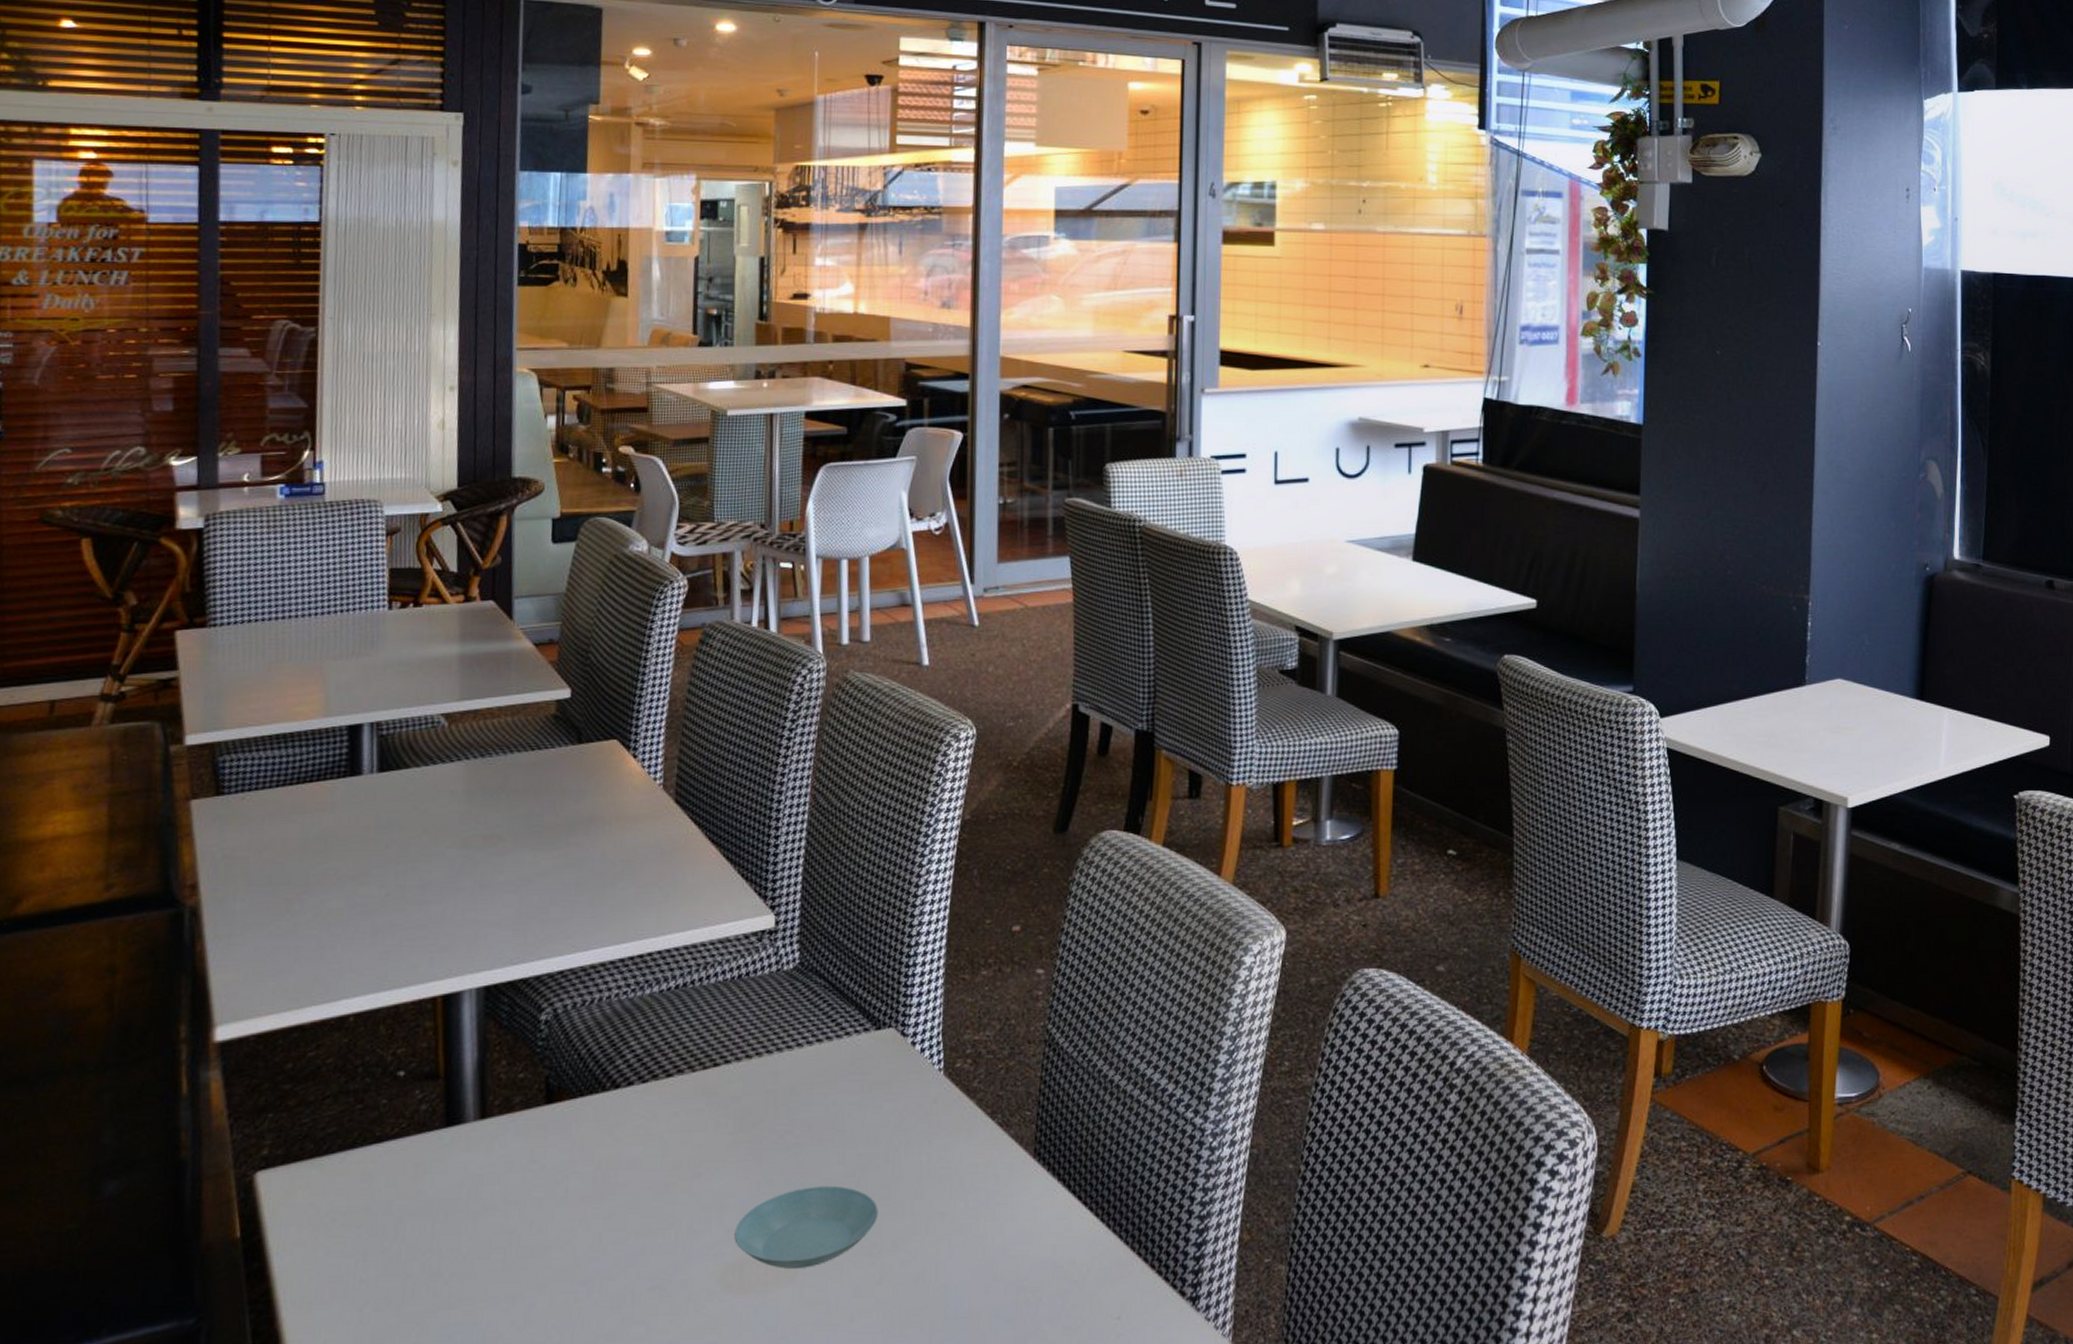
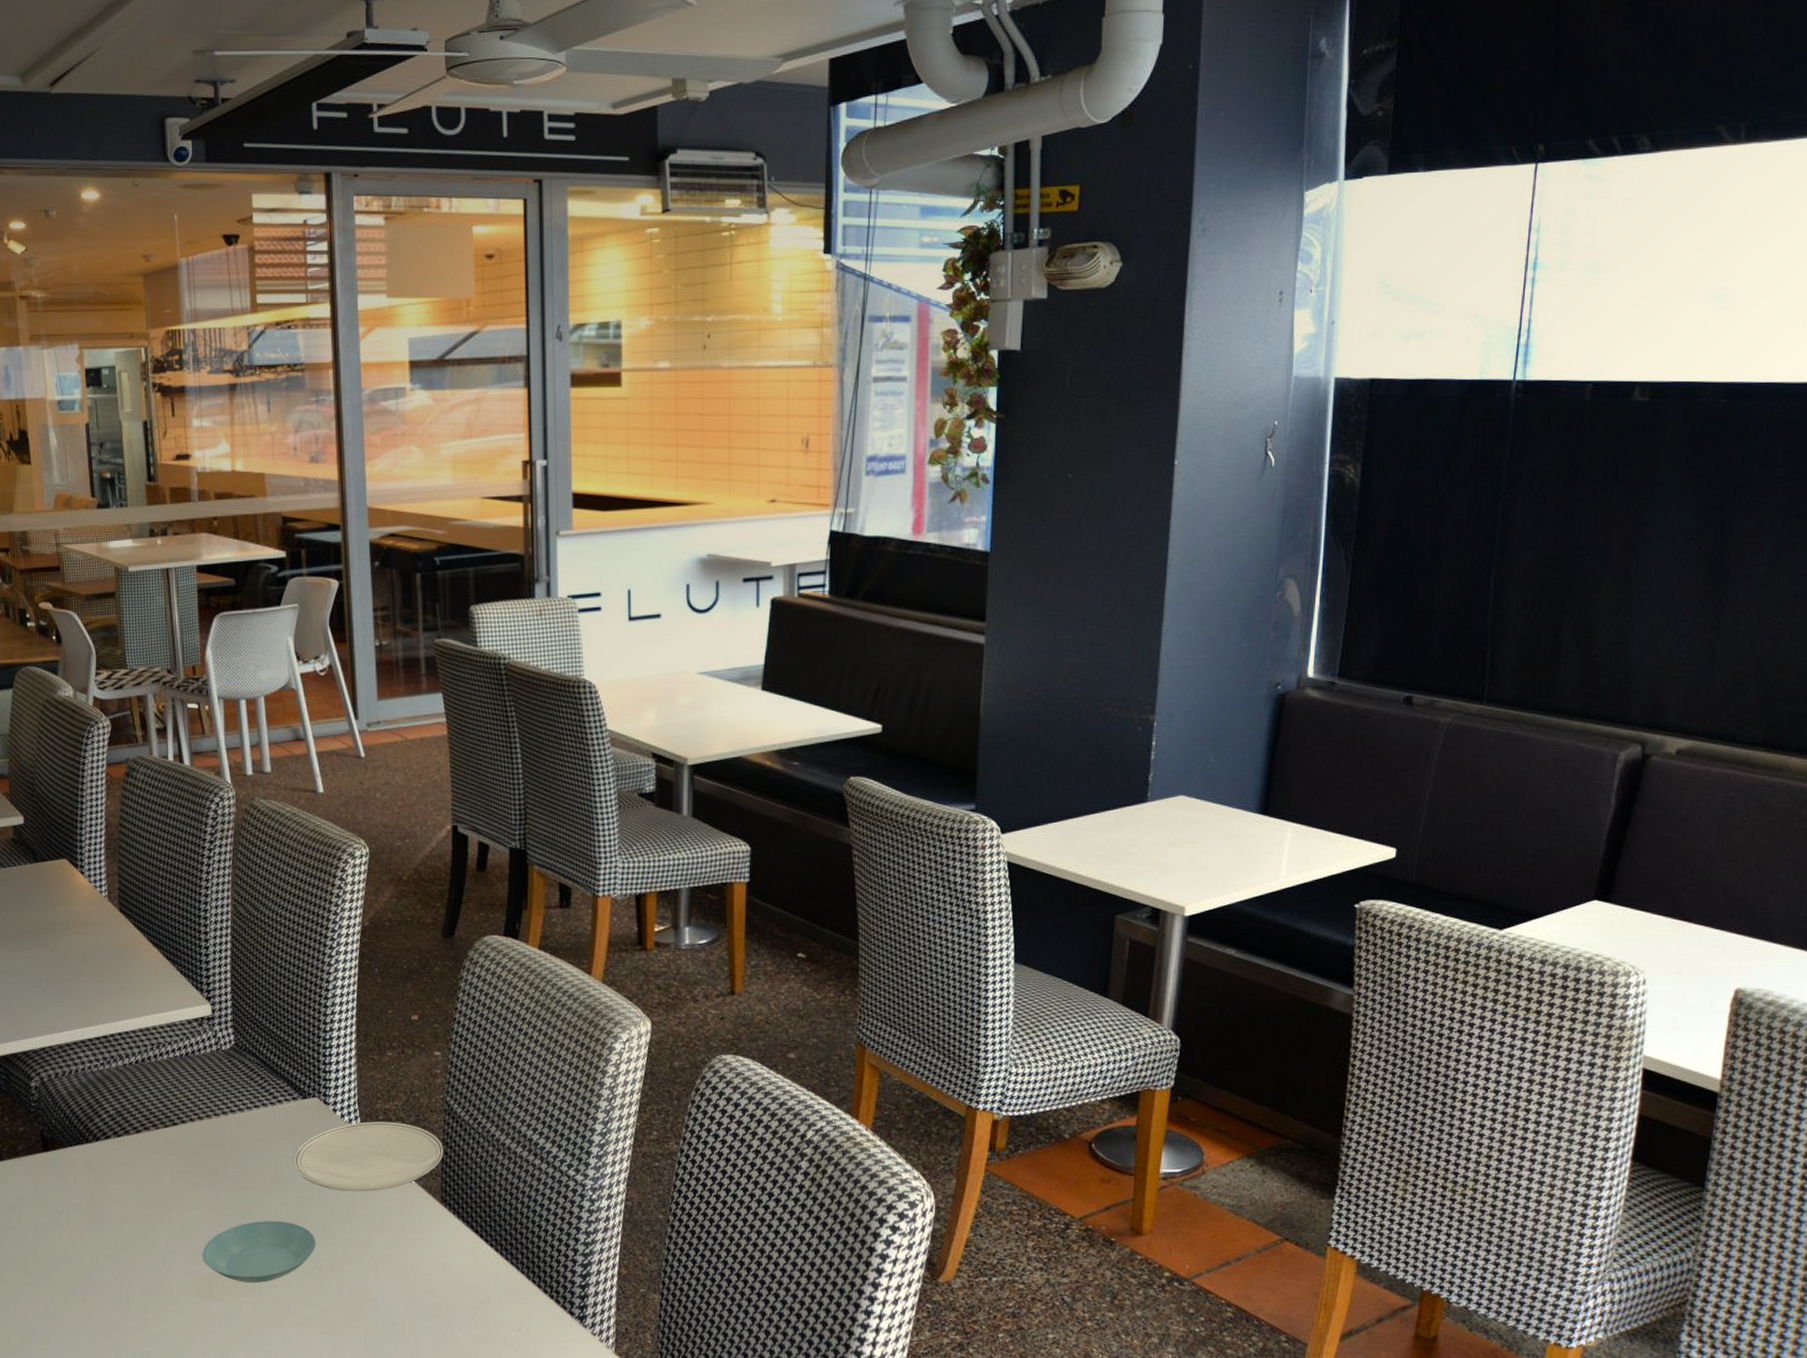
plate: none [859,1056,1041,1146] -> present [294,1121,444,1192]

